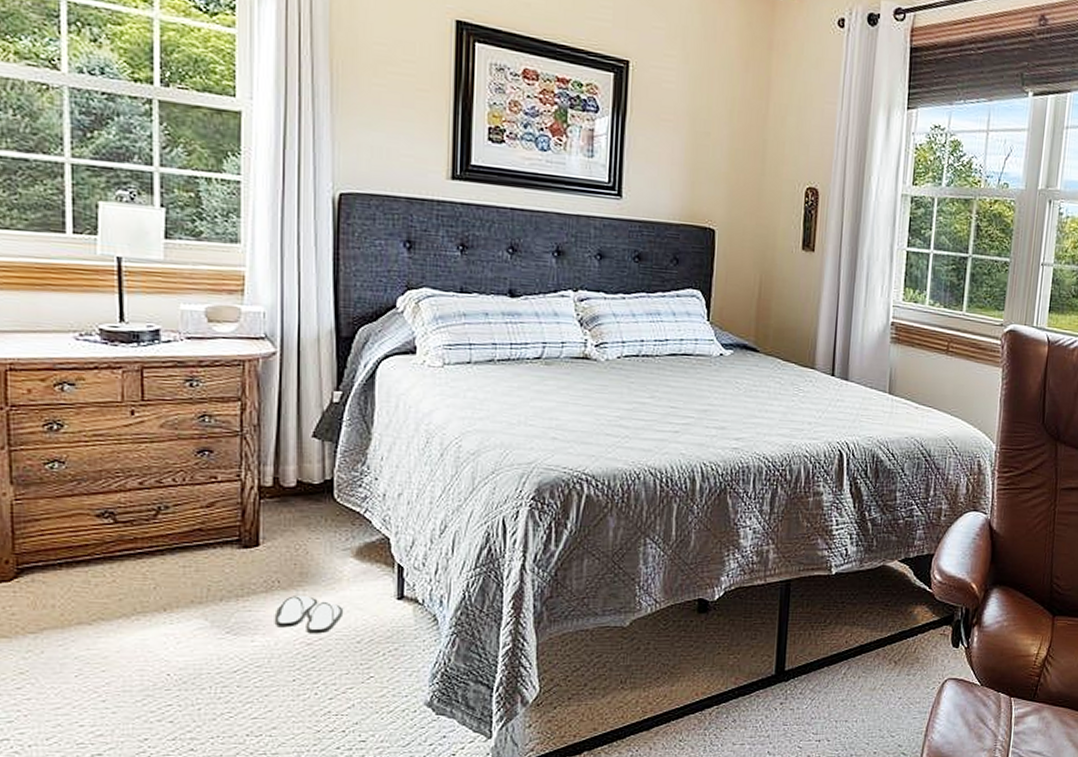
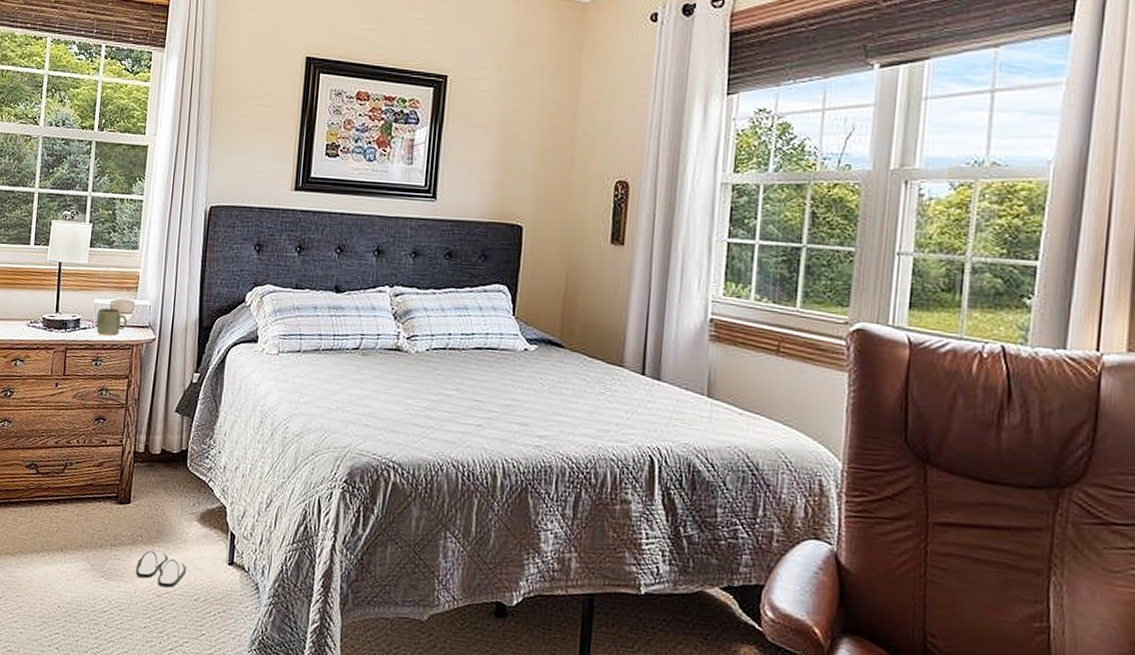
mug: none [185,315,232,350] -> present [96,308,127,336]

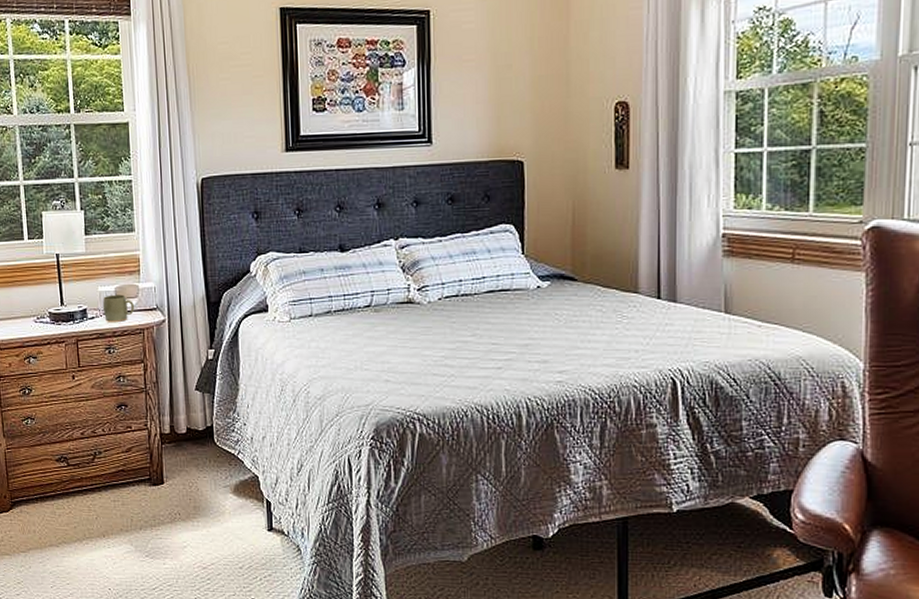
slippers: present [135,550,186,587] -> none [178,526,227,559]

